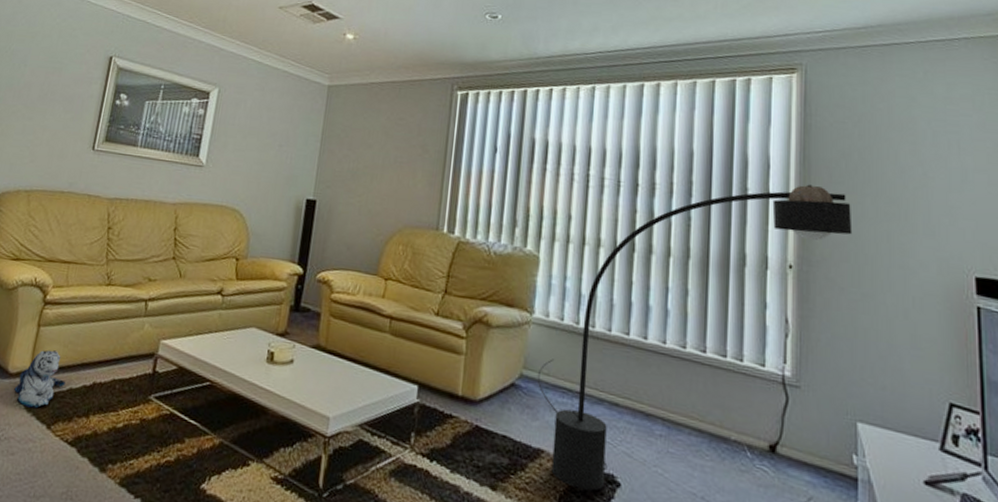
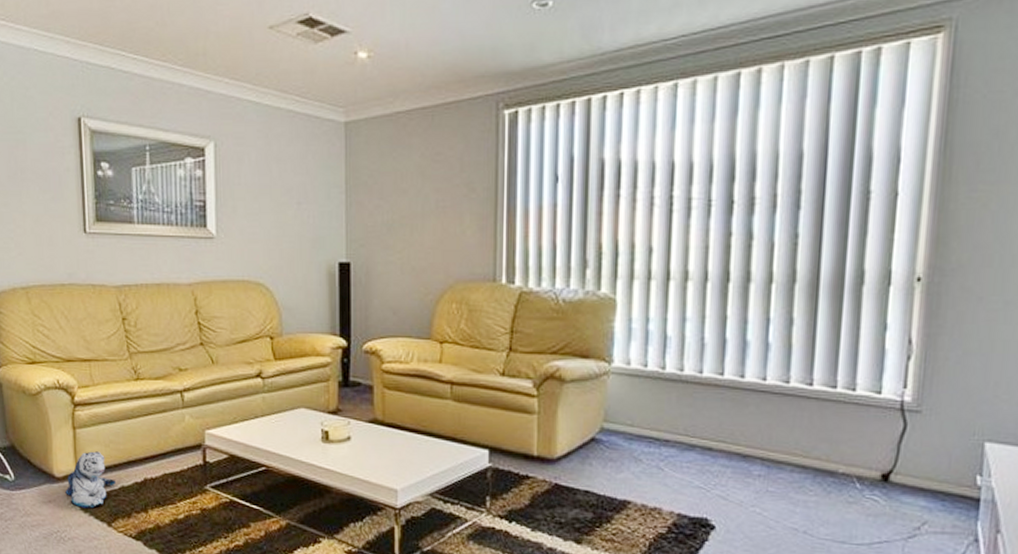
floor lamp: present [537,184,853,491] -> none [619,177,1001,536]

